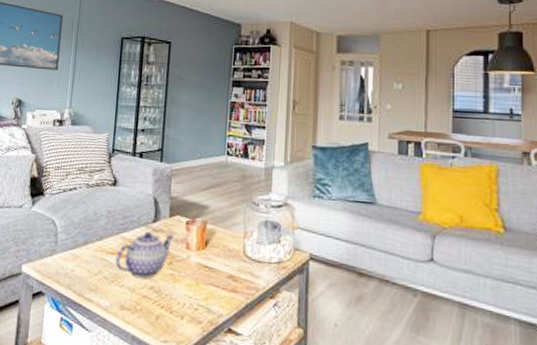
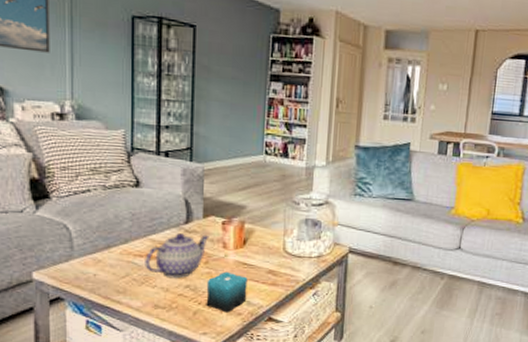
candle: none [168,272,208,320] -> present [206,270,248,313]

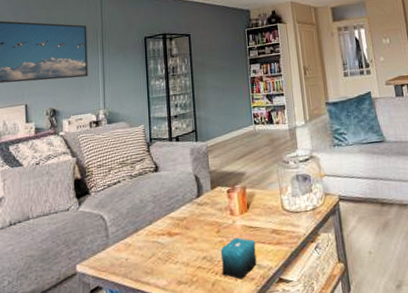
teapot: present [145,233,209,279] -> none [167,205,218,252]

